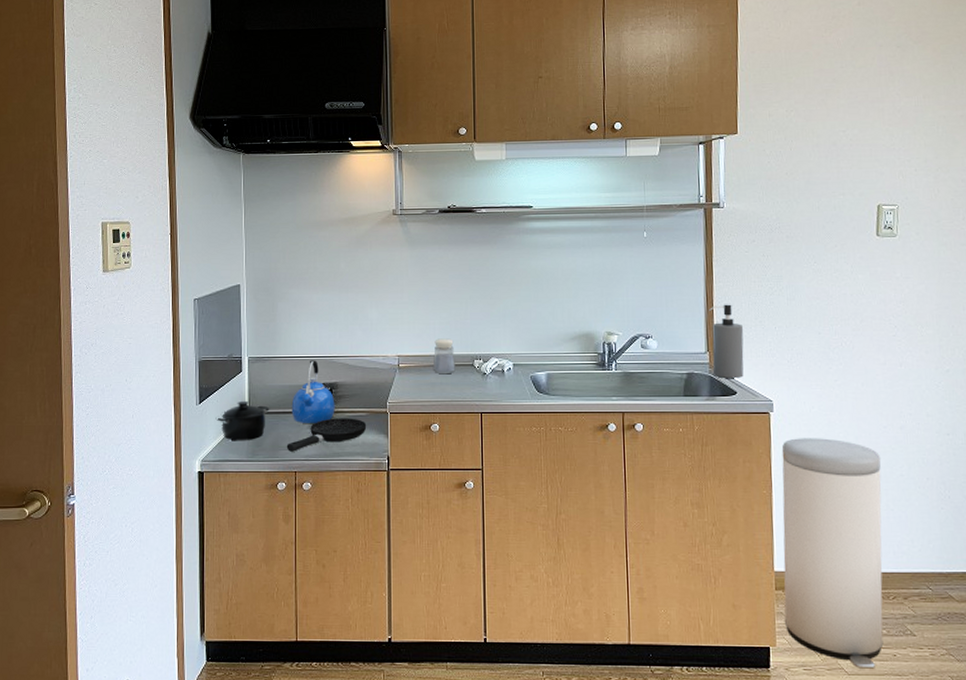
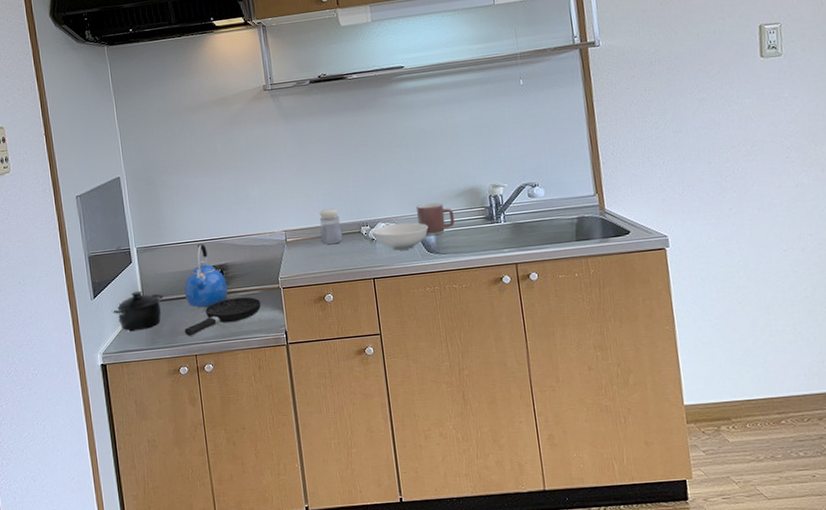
bowl: none [485,360,541,387] -> present [372,222,429,251]
mug: none [530,344,567,375] -> present [415,202,455,235]
soap dispenser: present [708,304,744,379] -> none [593,143,636,219]
pedal bin: present [781,438,884,670] -> none [680,268,802,493]

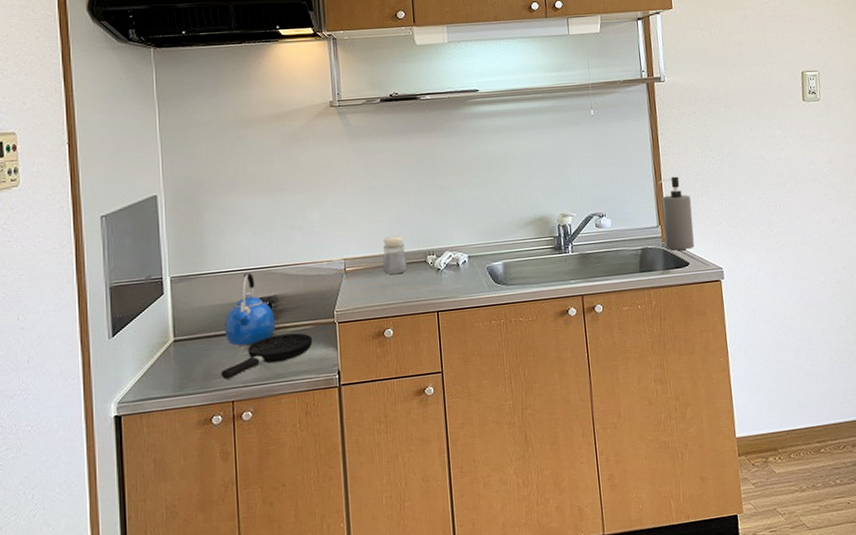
saucepan: present [111,290,164,332] -> none [133,326,199,376]
bowl: present [372,222,429,251] -> none [438,251,497,282]
mug: present [415,202,455,235] -> none [484,231,523,266]
soap dispenser: none [593,143,636,219] -> present [657,176,695,251]

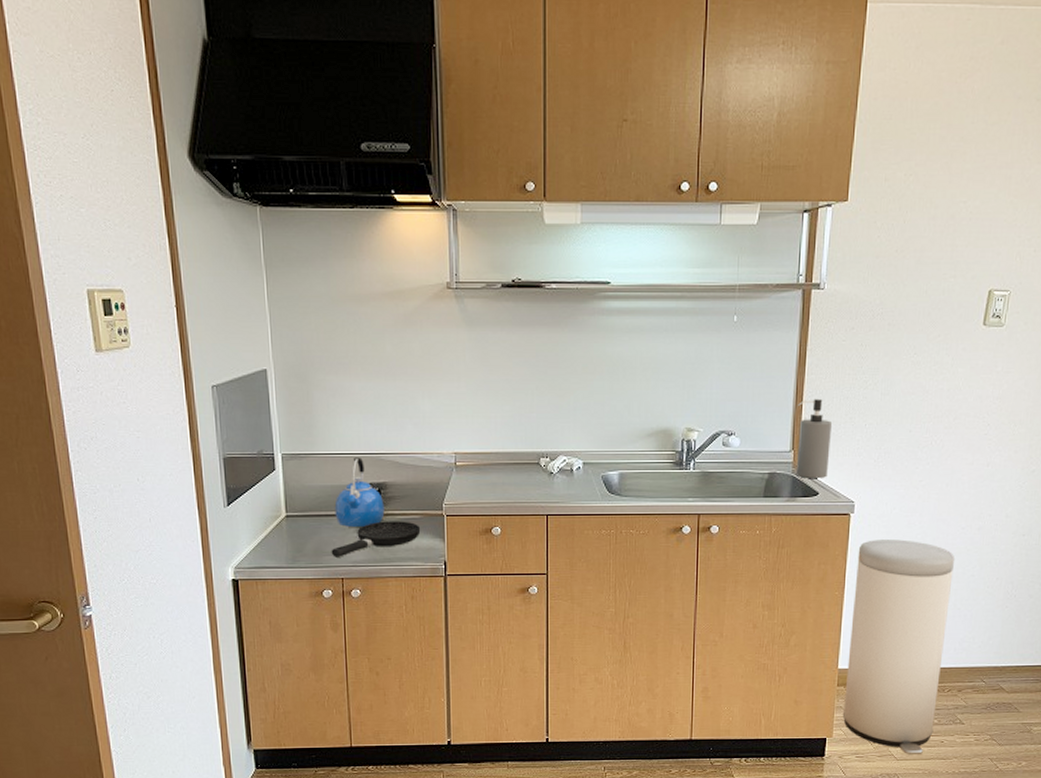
salt shaker: present [382,235,408,275] -> none [493,434,519,474]
pedal bin: none [734,299,838,522] -> present [842,539,954,755]

